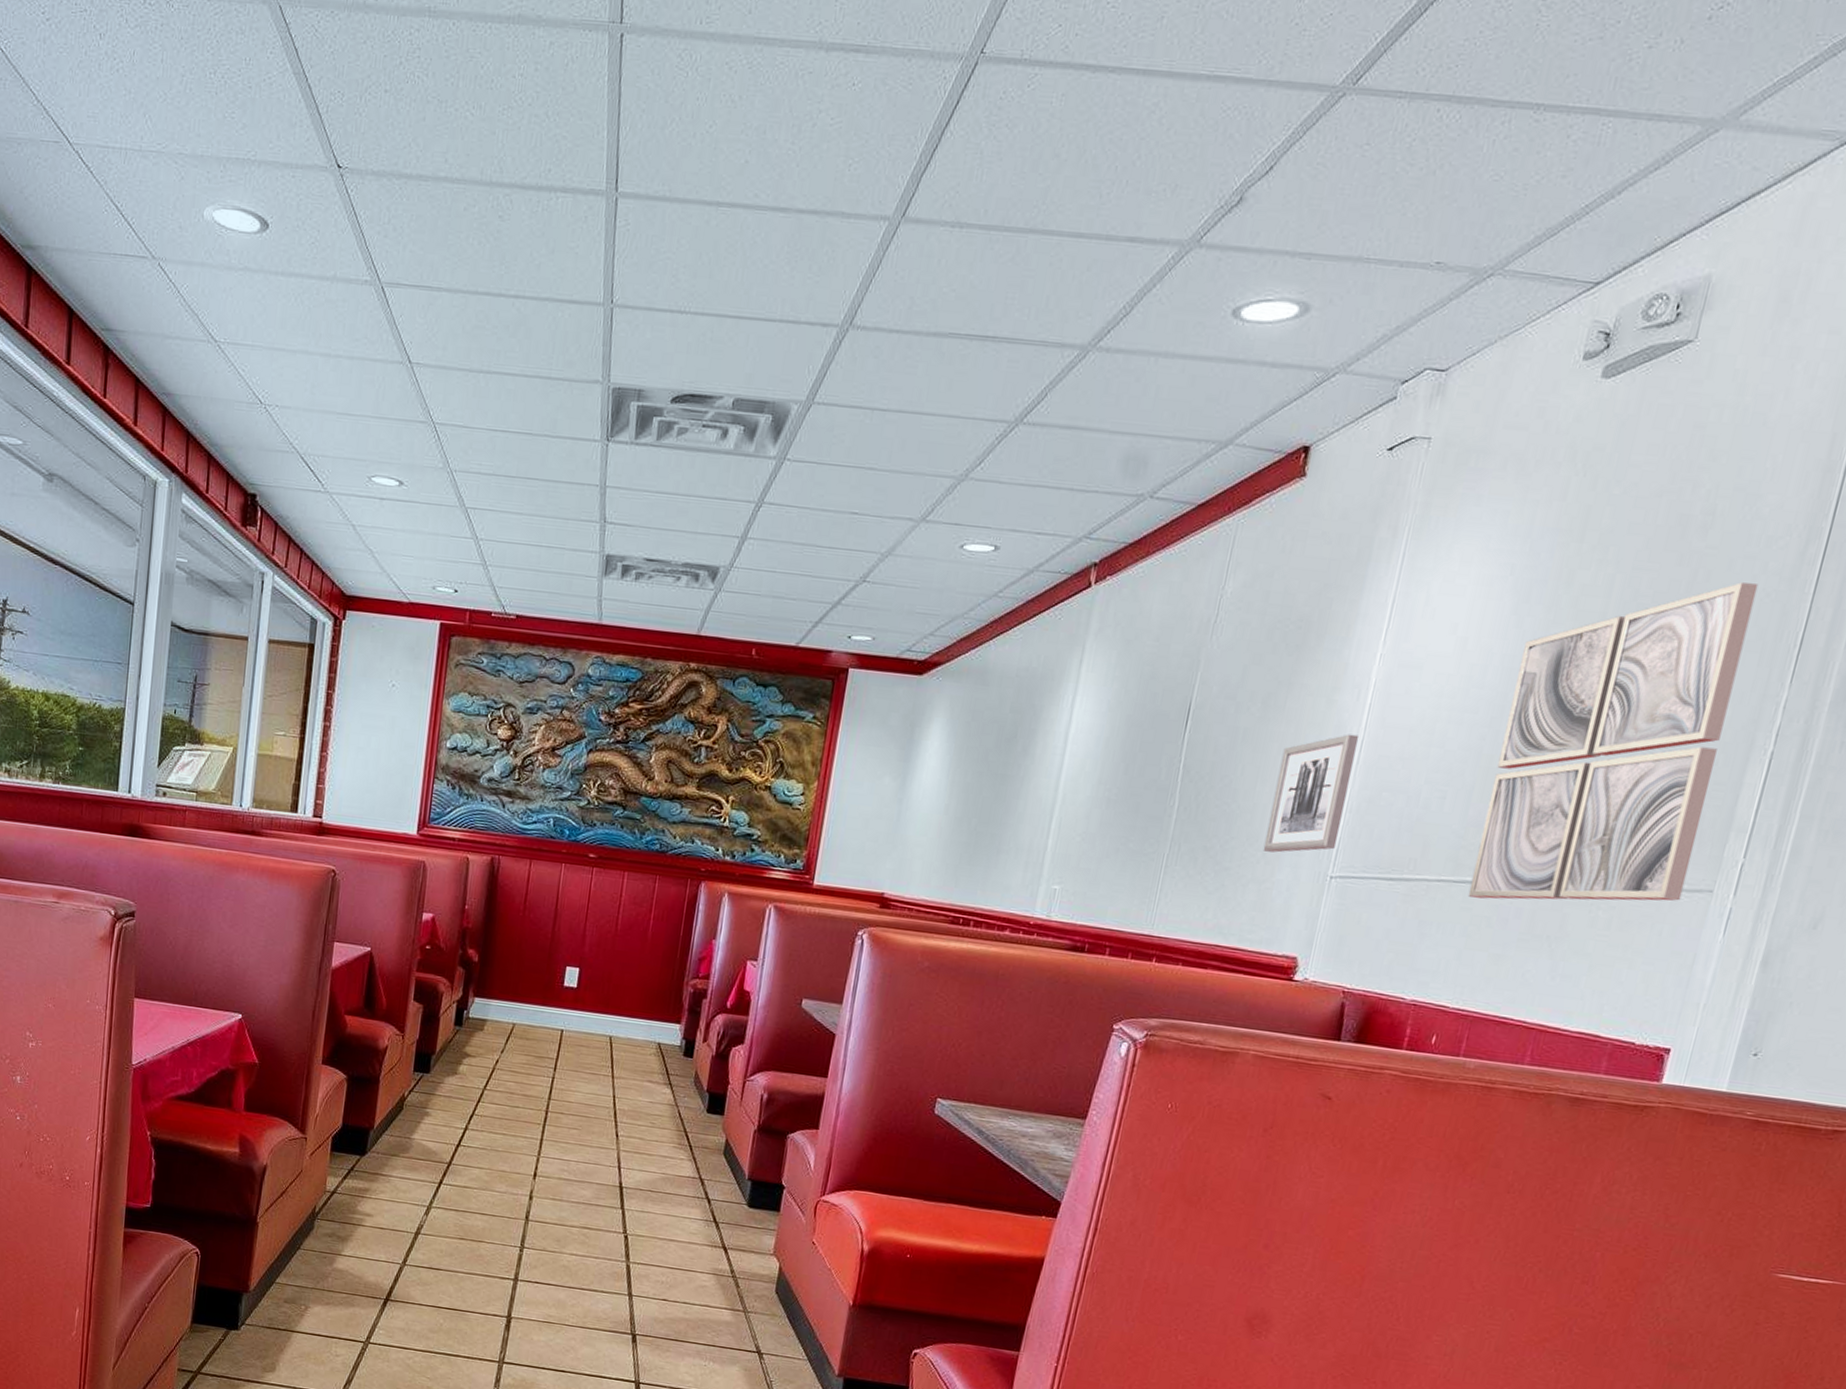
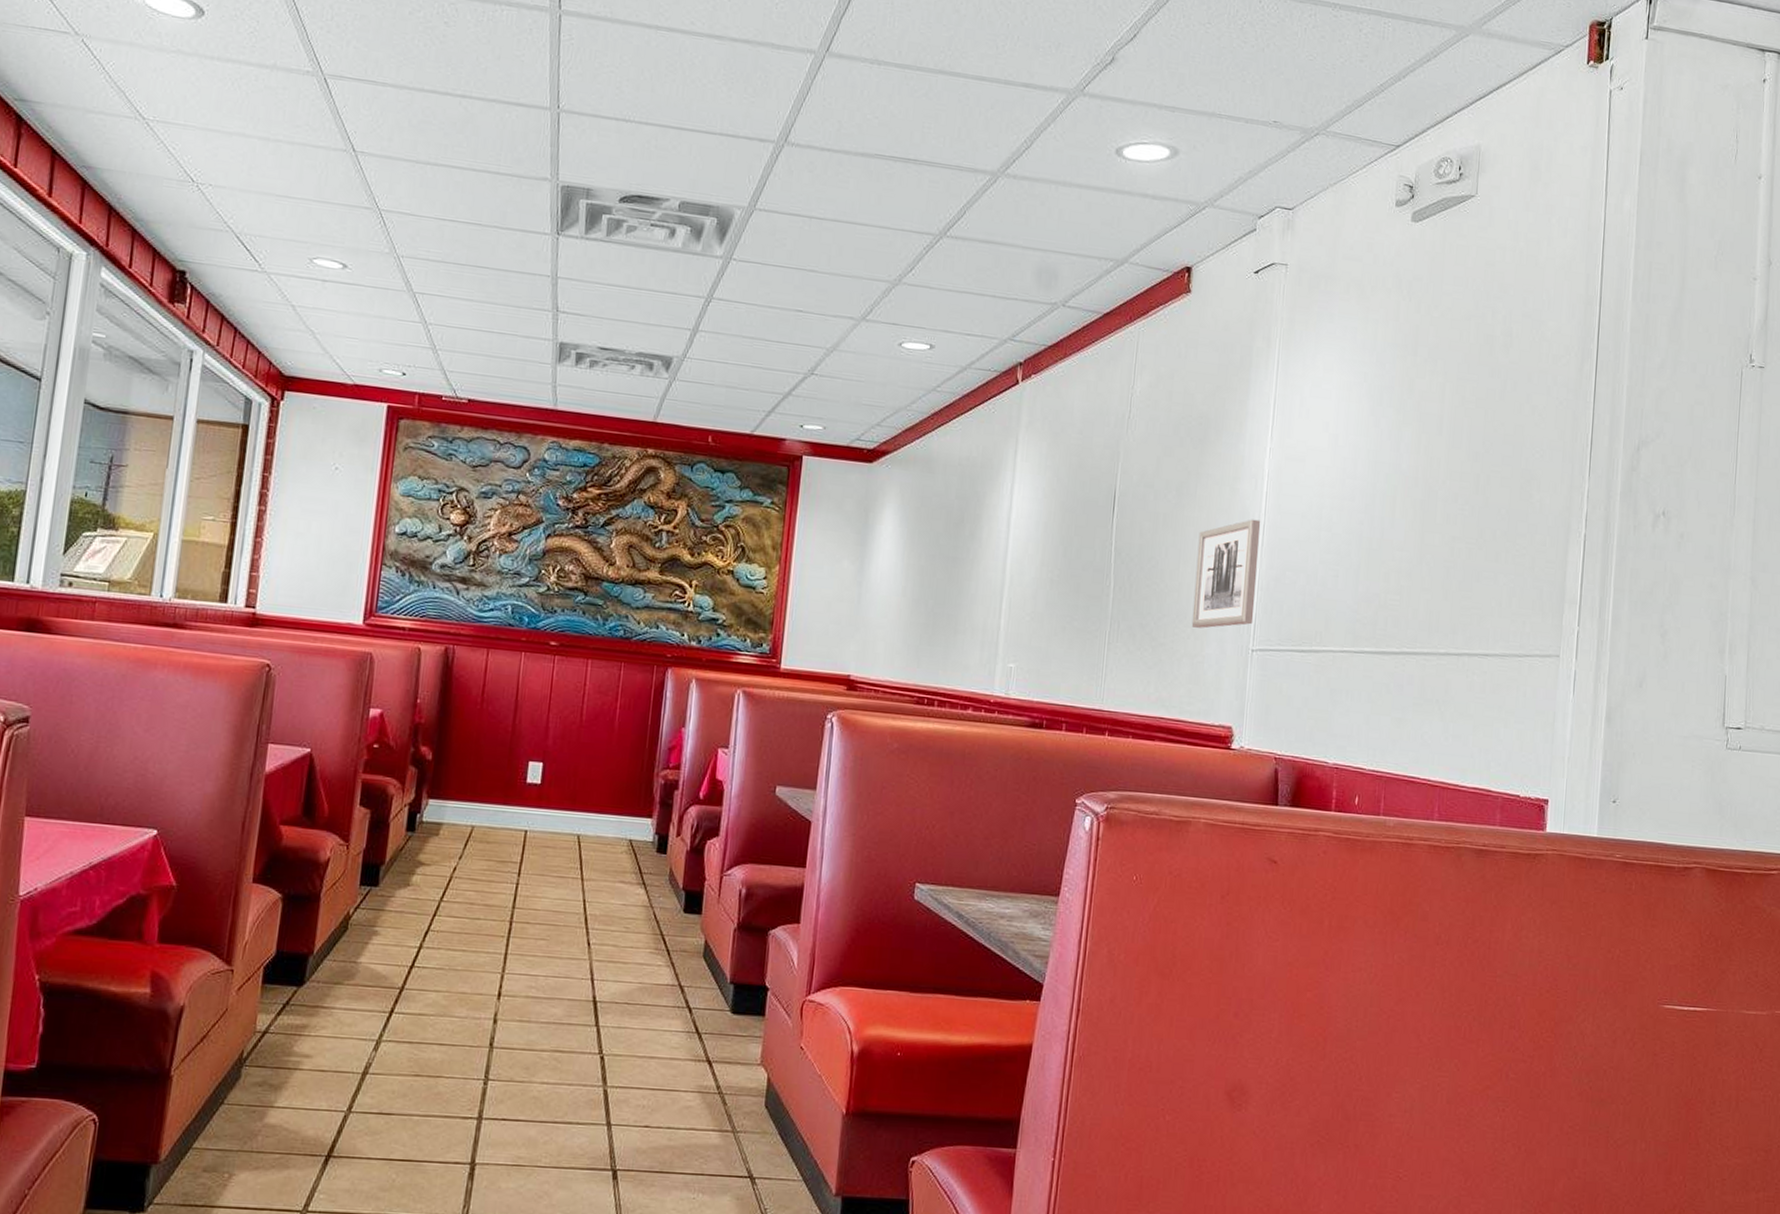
wall art: present [1467,582,1759,901] -> none [1367,392,1553,668]

